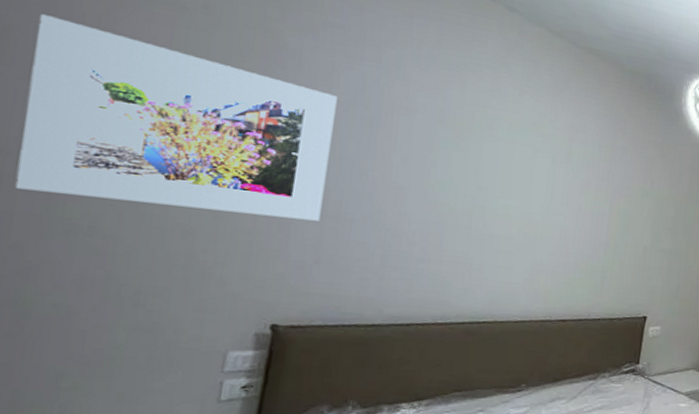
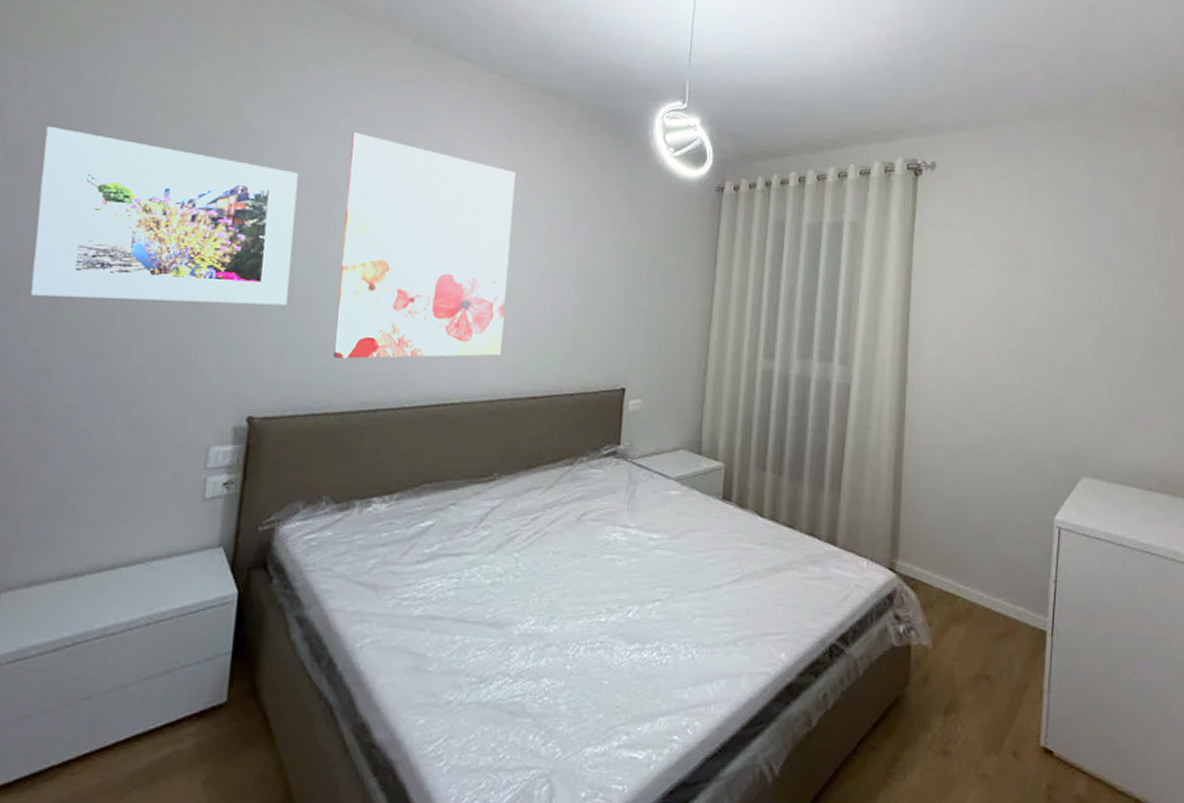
wall art: none [367,65,559,282] -> present [333,132,516,359]

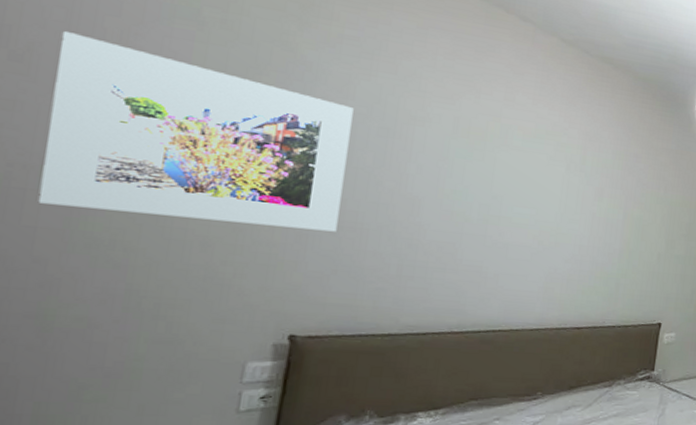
wall art: present [333,132,516,359] -> none [383,76,572,290]

